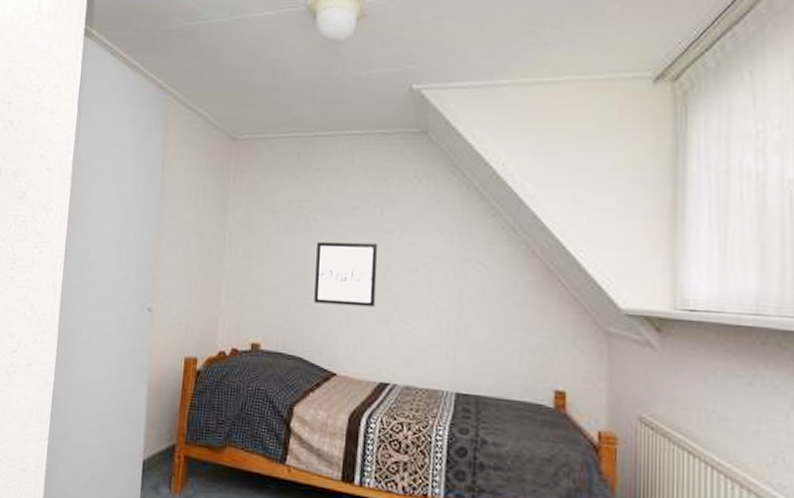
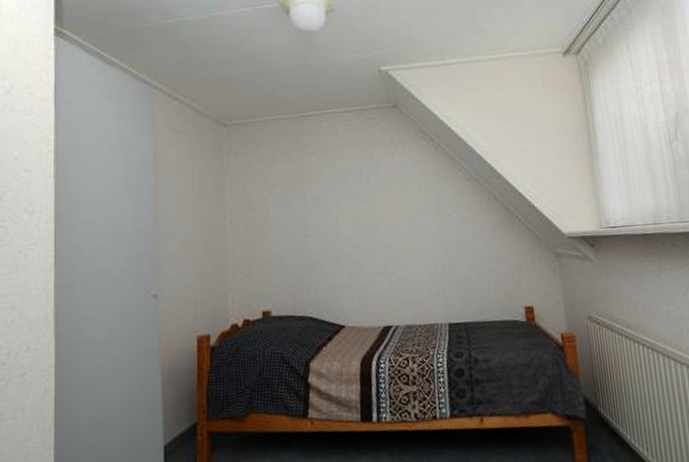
wall art: present [314,242,379,307] -> none [313,205,372,265]

